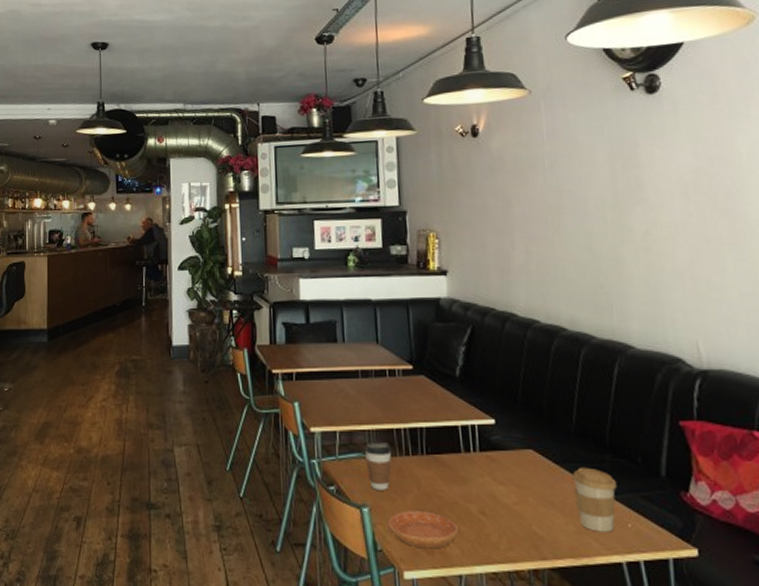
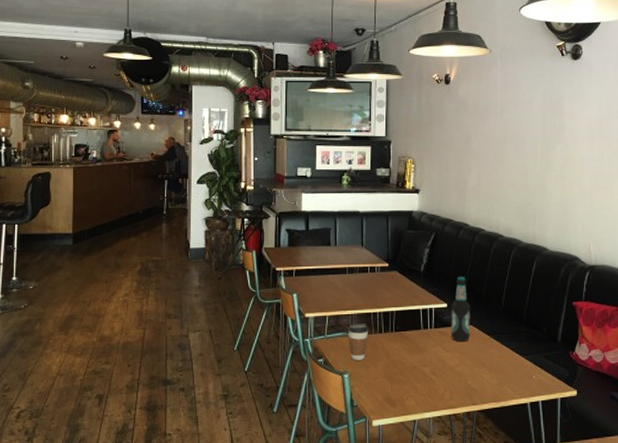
saucer: present [387,510,458,549] -> none [363,374,415,403]
bottle: none [500,384,531,472] -> present [451,277,471,342]
coffee cup: present [572,467,617,533] -> none [498,337,528,383]

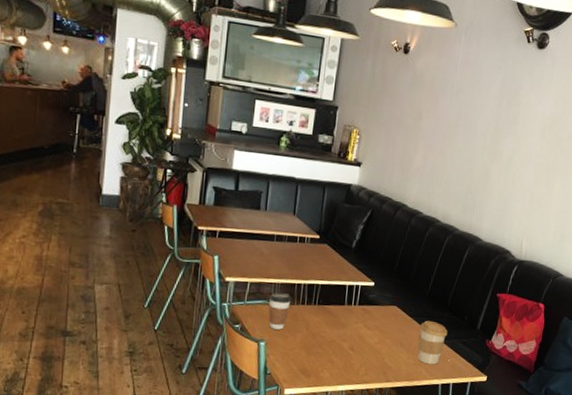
bottle: present [451,277,471,342] -> none [374,257,398,322]
coffee cup: none [498,337,528,383] -> present [418,320,448,365]

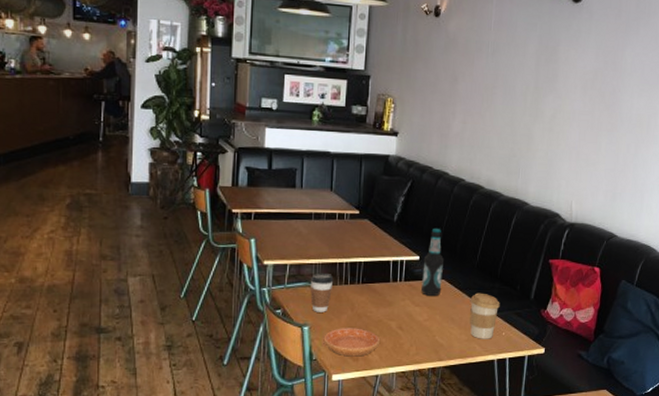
saucer: none [278,345,332,373] -> present [323,328,379,357]
bottle: none [374,257,398,322] -> present [421,229,445,297]

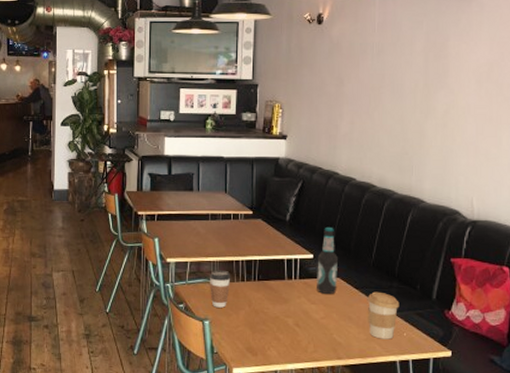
saucer: present [323,328,379,357] -> none [223,323,277,352]

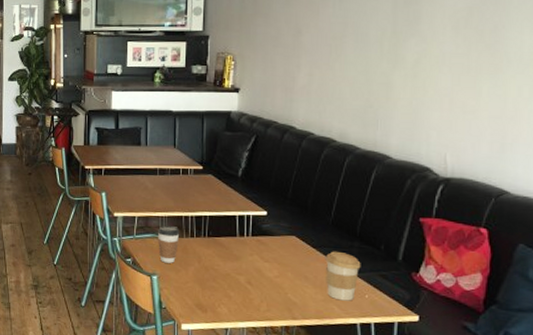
bottle: present [317,228,339,295] -> none [270,184,295,253]

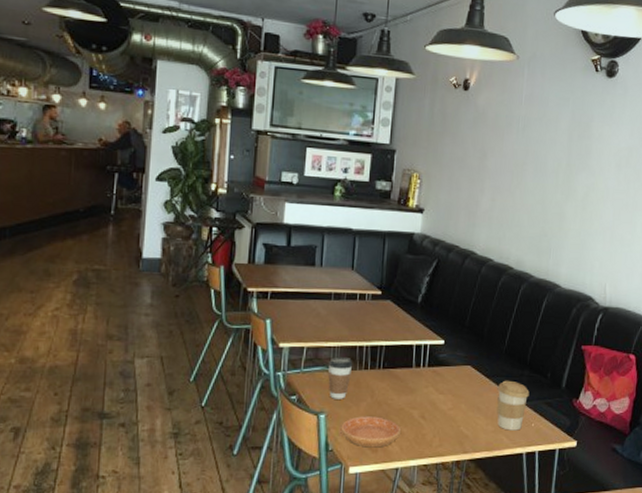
saucer: none [172,279,228,309] -> present [340,416,401,448]

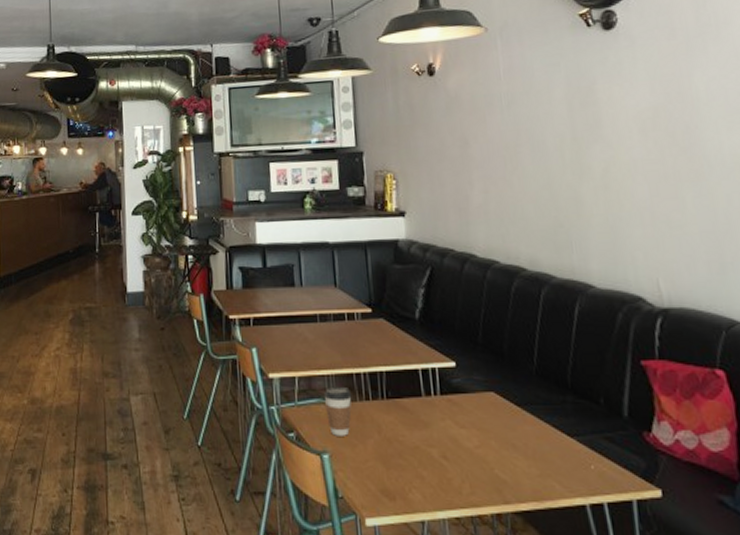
saucer: present [340,416,401,448] -> none [348,456,420,495]
coffee cup: present [497,380,530,431] -> none [534,409,580,475]

